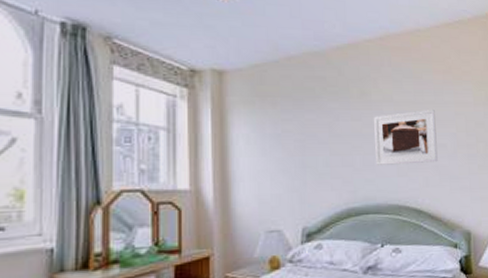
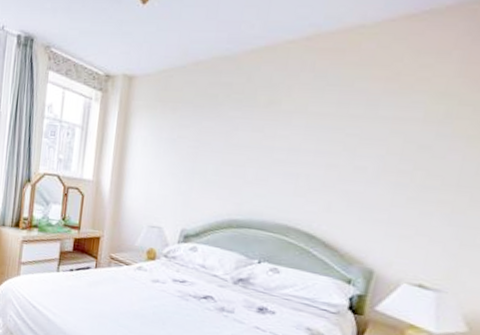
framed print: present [374,110,438,165] -> none [271,124,361,187]

